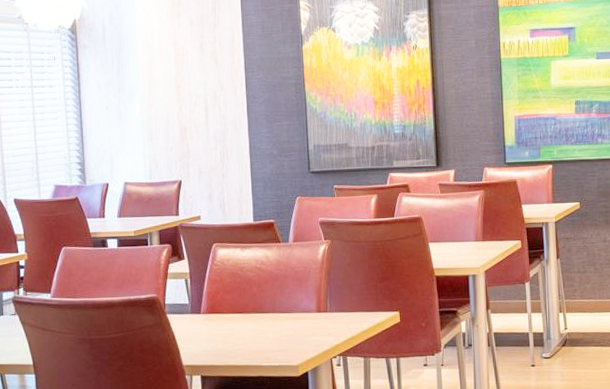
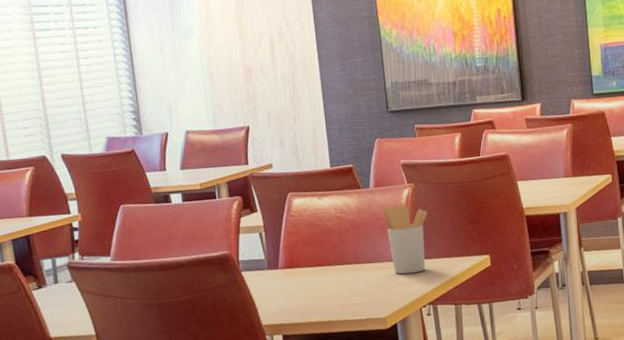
utensil holder: none [299,260,342,326] -> present [381,204,427,275]

